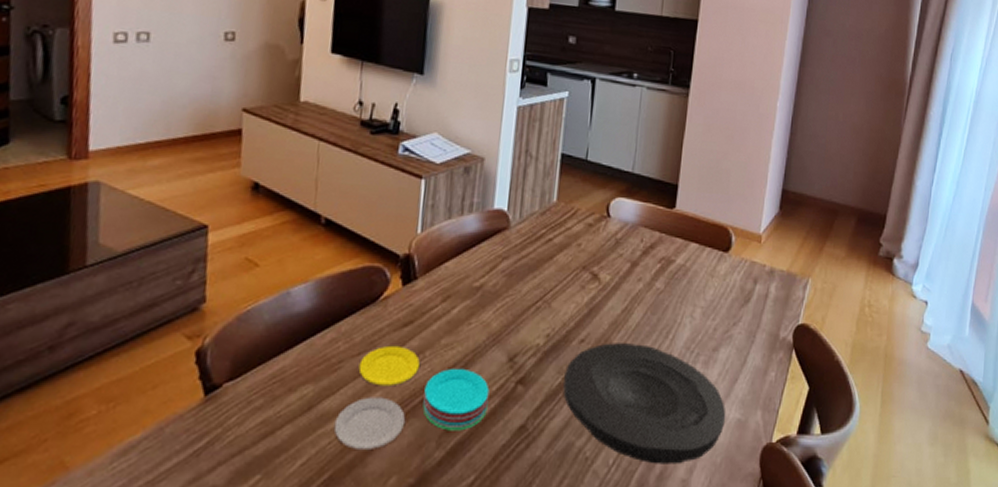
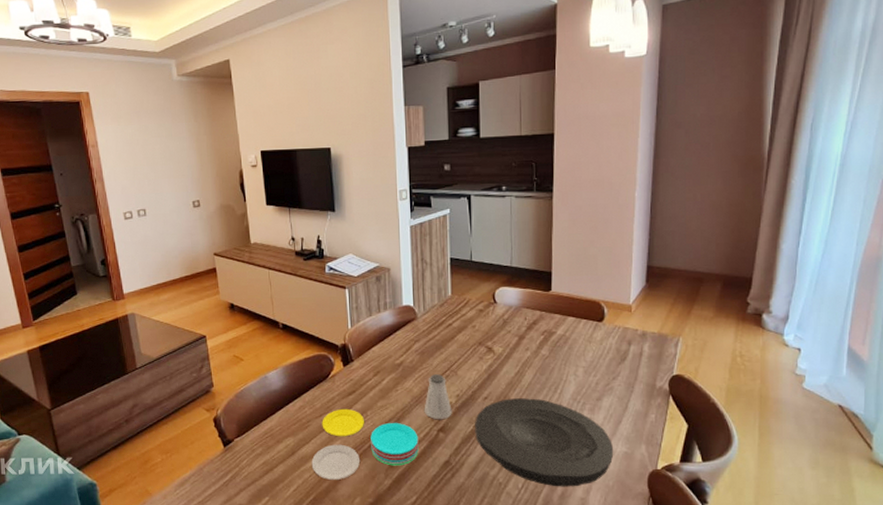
saltshaker: none [501,304,538,368] -> present [424,374,452,420]

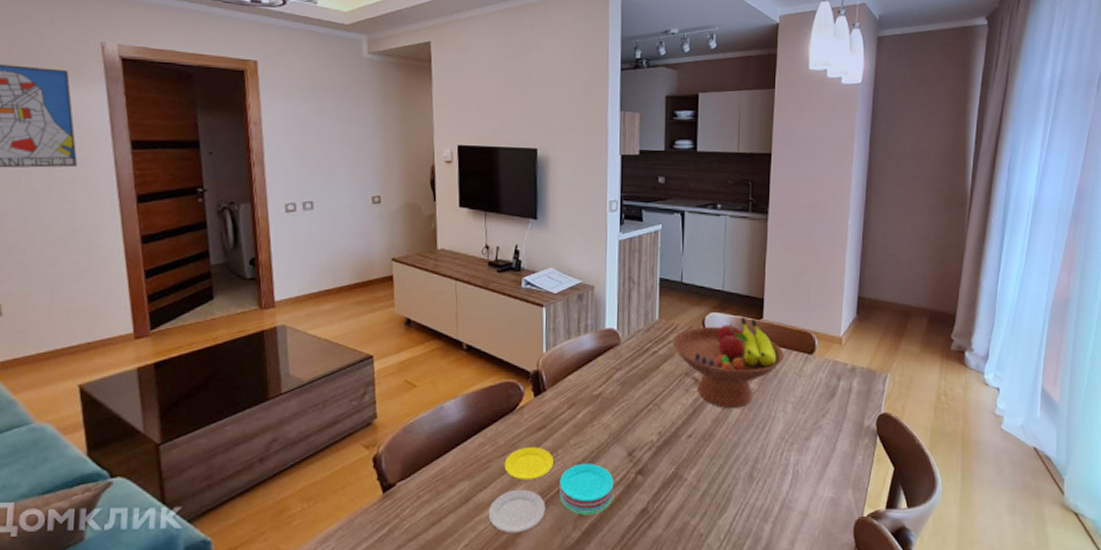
saltshaker: present [424,374,452,420] -> none [622,408,653,461]
fruit bowl: none [465,290,574,373] -> present [672,317,784,408]
plate: present [475,398,614,487] -> none [676,437,821,538]

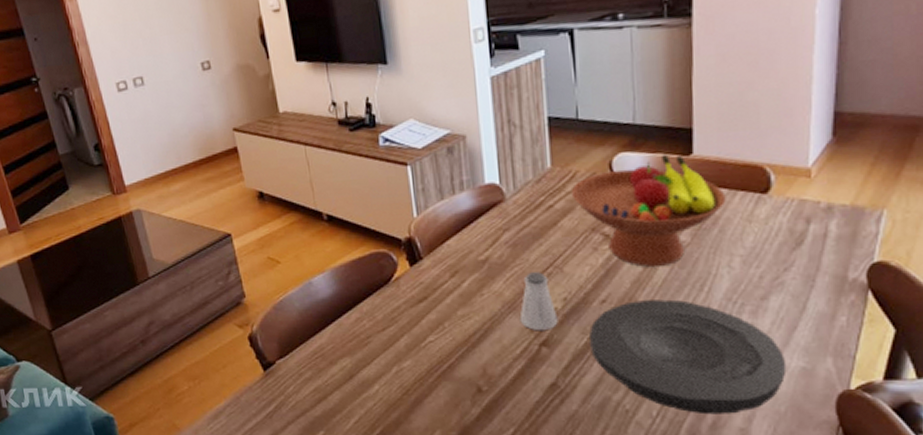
plate: present [488,446,614,532] -> none [375,319,515,409]
saltshaker: none [622,408,653,461] -> present [519,272,558,331]
plate: none [676,437,821,538] -> present [589,299,787,415]

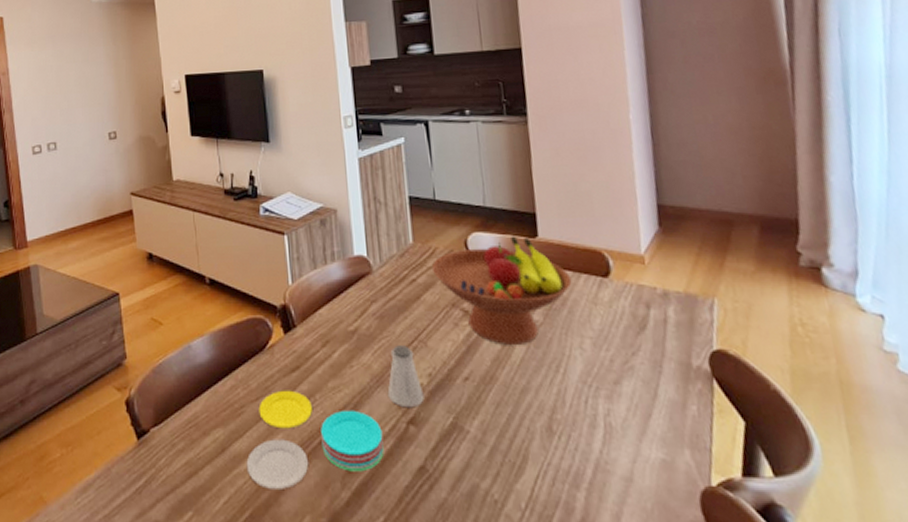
plate: none [375,319,515,409] -> present [246,390,384,489]
plate: present [589,299,787,415] -> none [455,380,647,510]

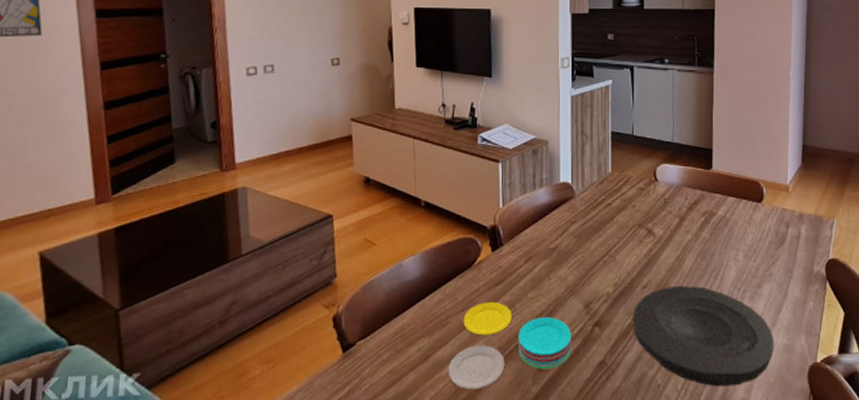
saltshaker: present [387,345,424,408] -> none [579,260,609,313]
fruit bowl: present [431,236,572,345] -> none [625,168,734,258]
plate: none [455,380,647,510] -> present [633,286,775,387]

